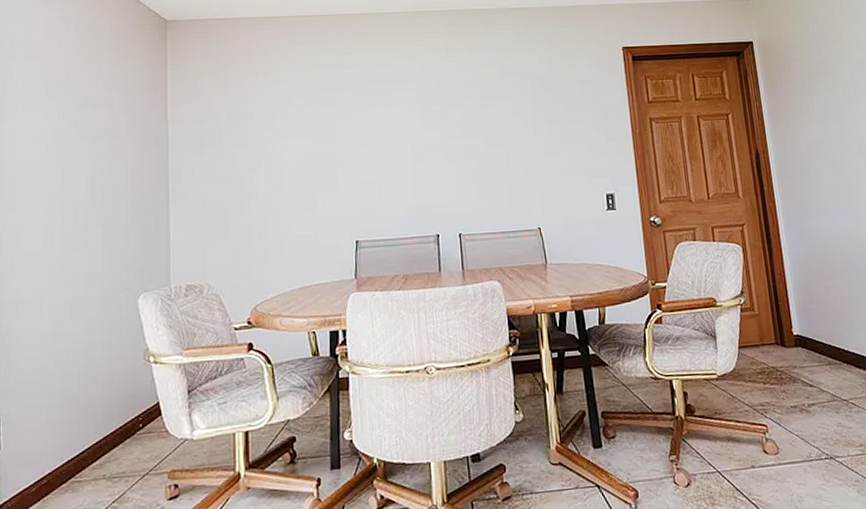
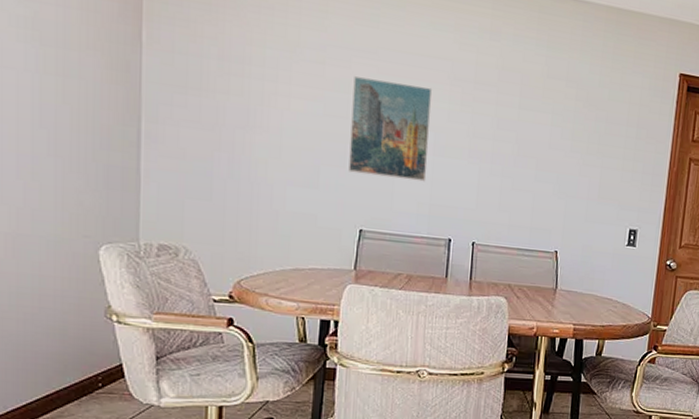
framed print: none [337,106,409,192] -> present [349,76,433,182]

